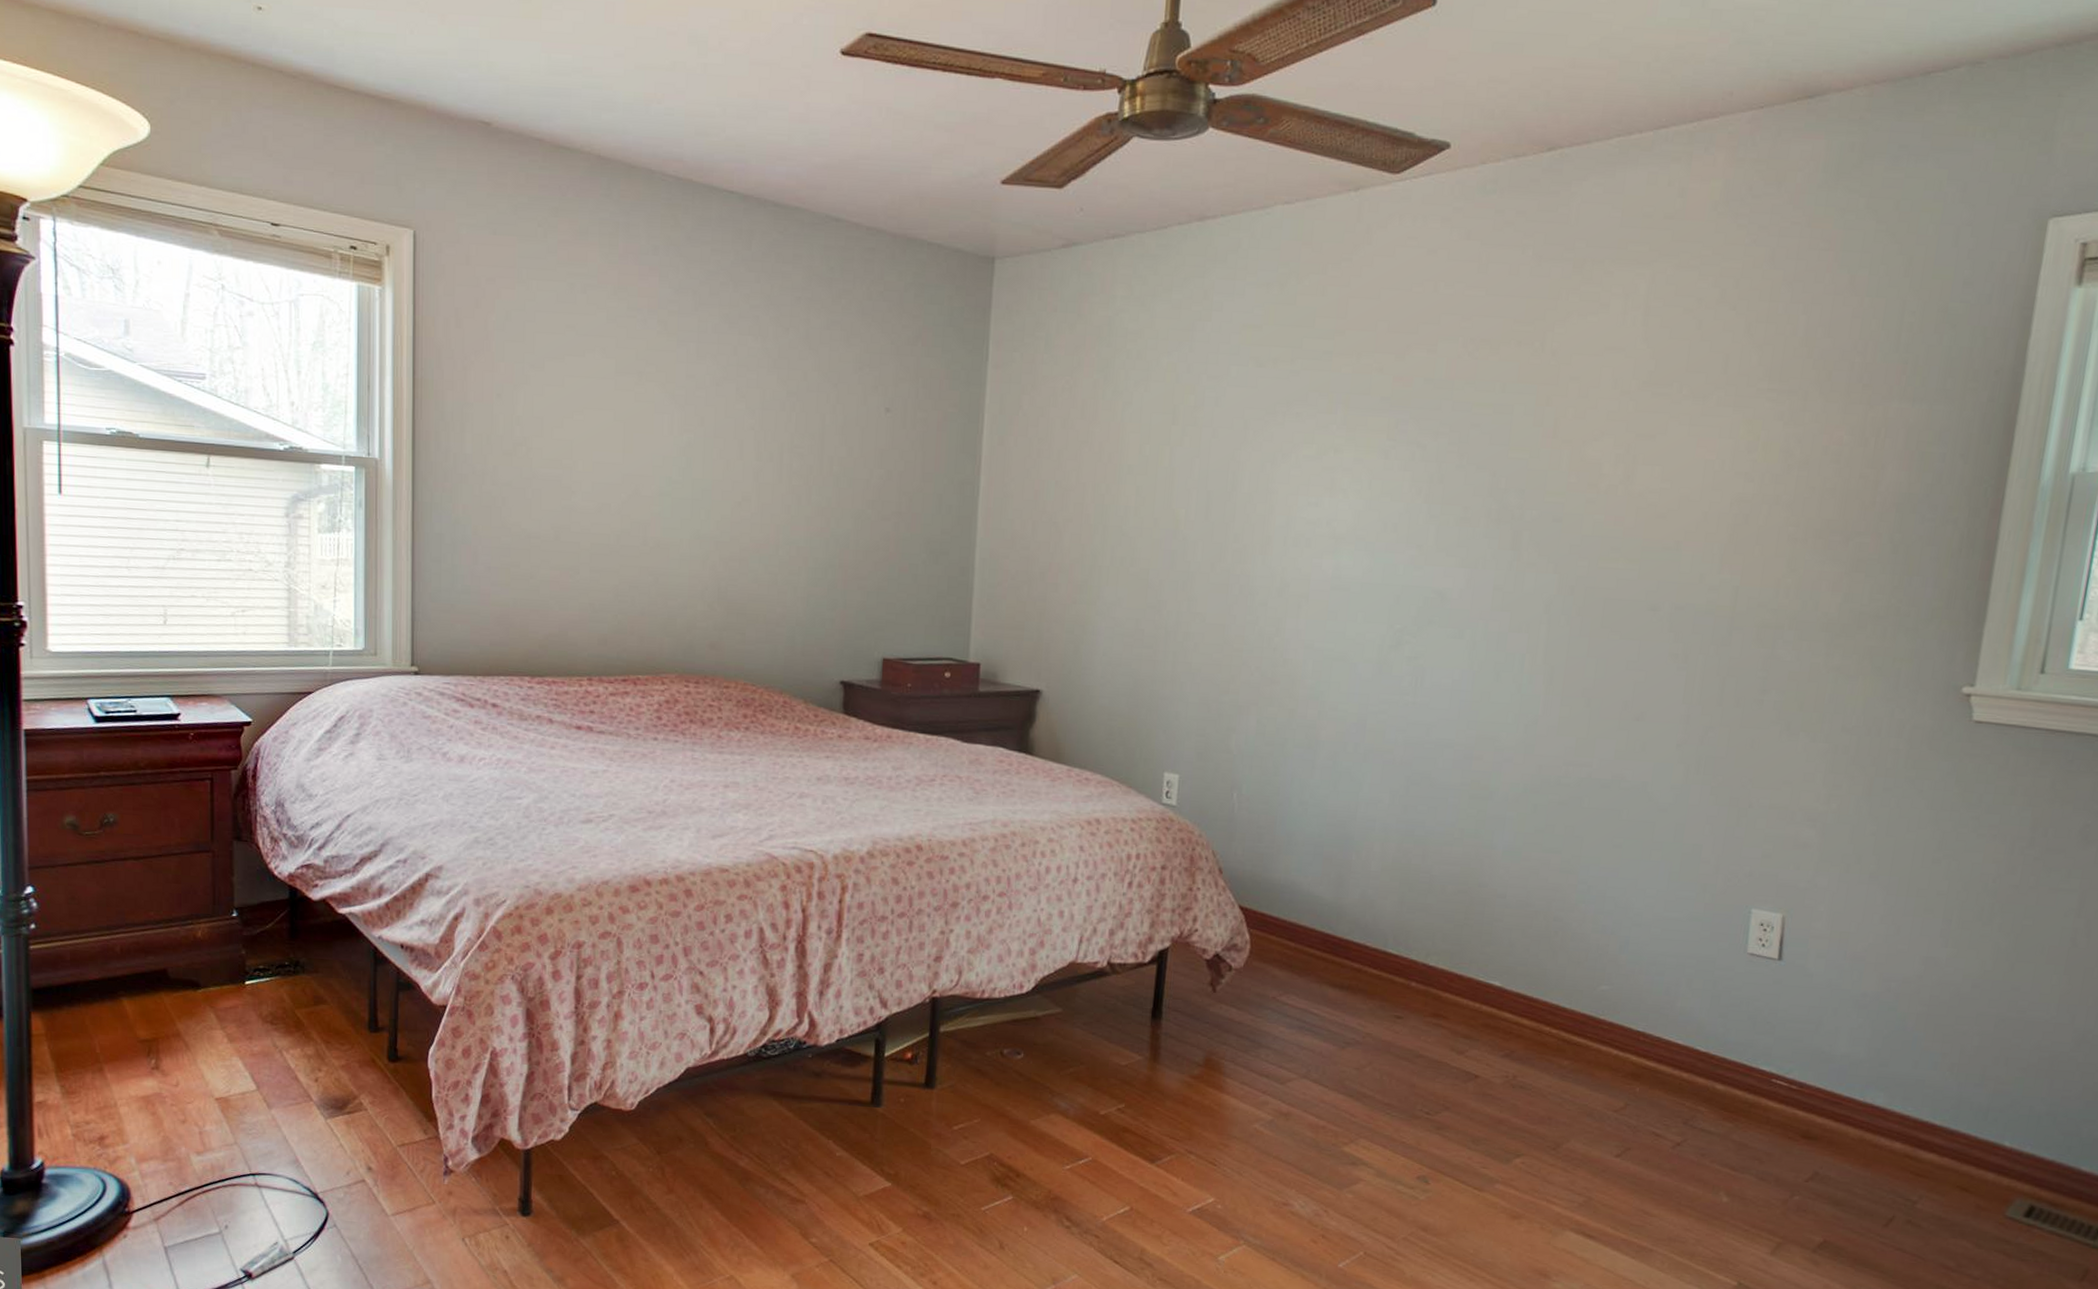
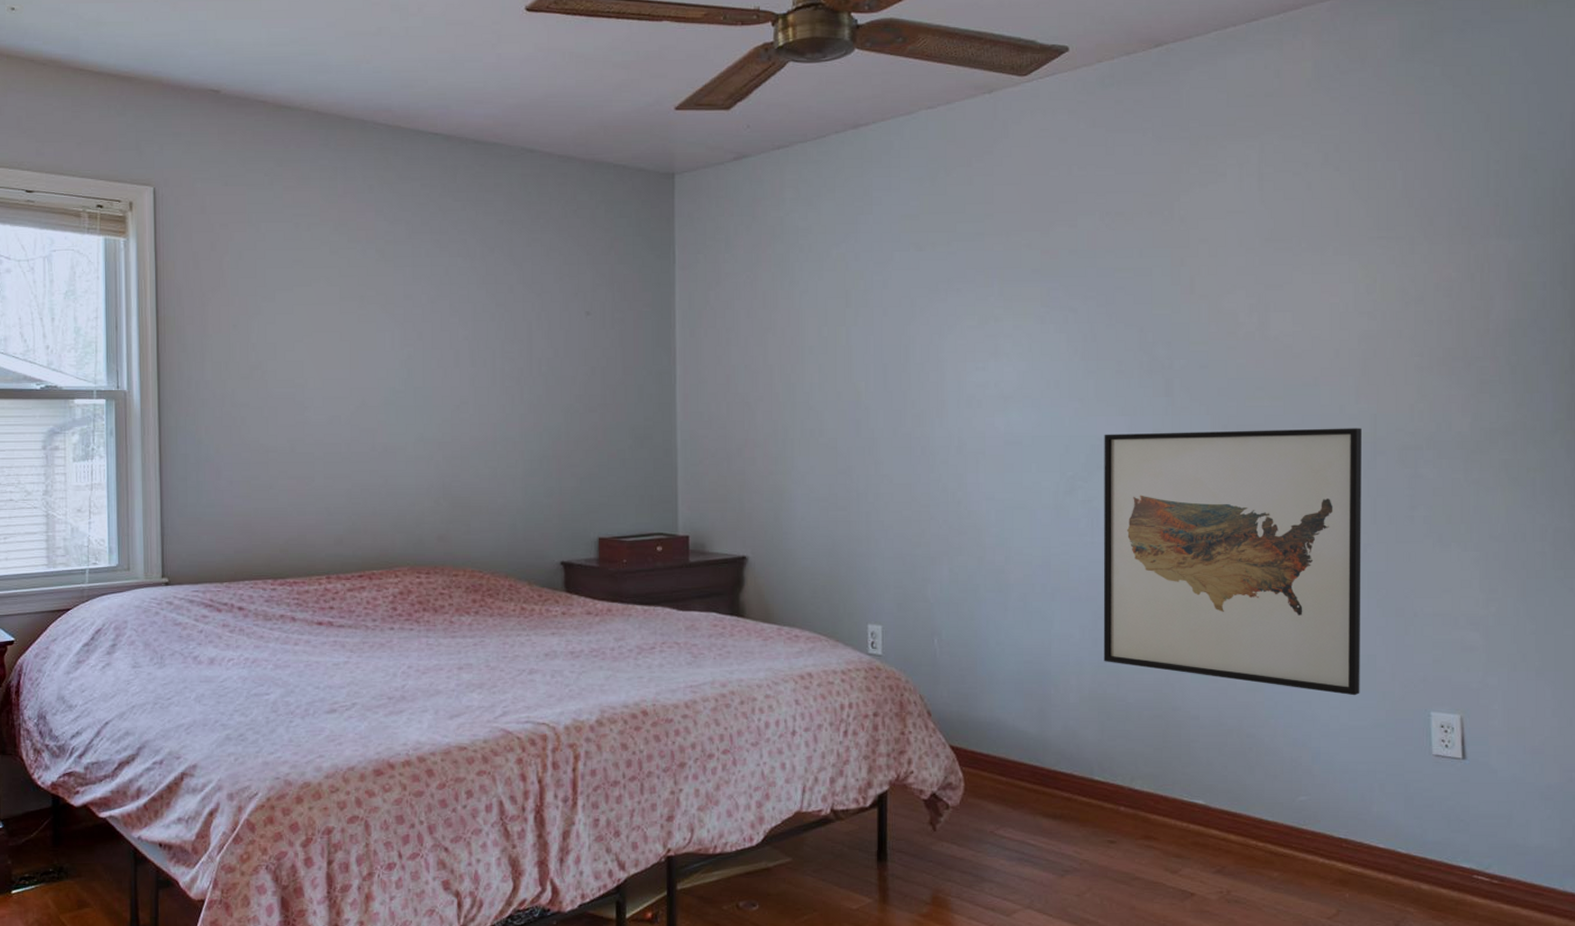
wall art: none [1411,586,1721,886] -> present [1103,428,1362,696]

